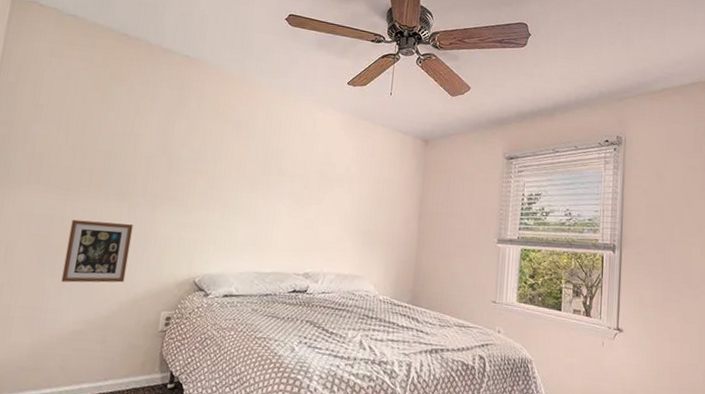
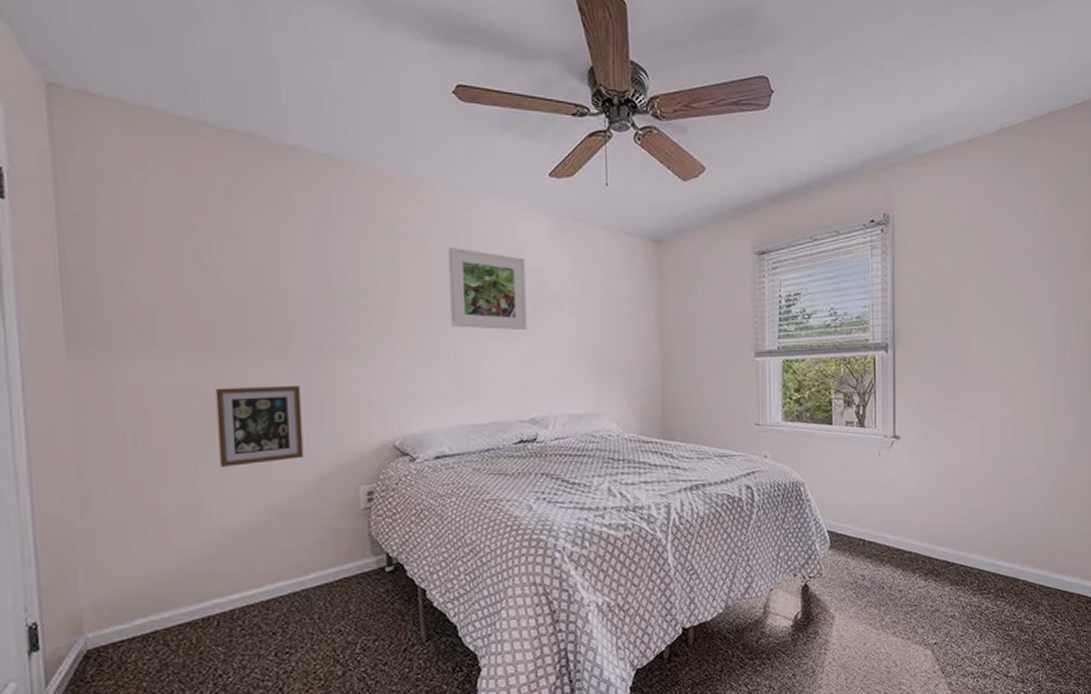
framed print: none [254,131,320,201] -> present [448,248,527,331]

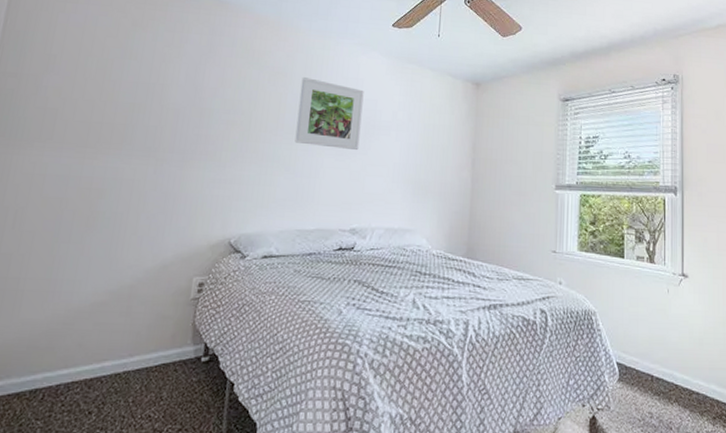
picture frame: present [215,386,304,467] -> none [78,179,161,249]

